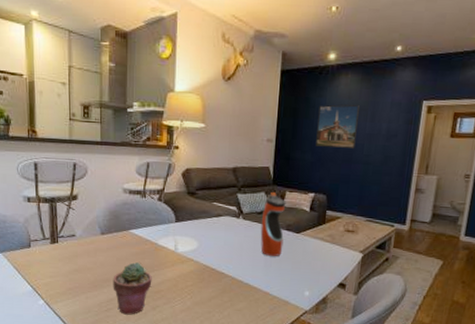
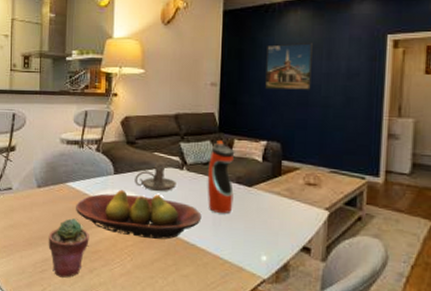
fruit bowl: none [139,236,255,280] -> present [76,189,202,240]
candle holder: none [195,214,233,238] -> present [135,165,176,192]

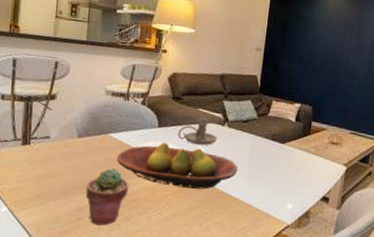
water bottle: present [207,139,235,214] -> none [244,100,273,167]
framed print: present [265,42,313,90] -> none [303,18,346,62]

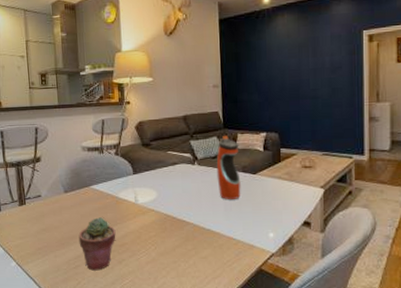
fruit bowl: present [117,142,238,190] -> none [101,187,214,228]
candle holder: present [178,120,217,146] -> none [152,162,190,186]
water bottle: none [244,100,273,167] -> present [216,135,241,200]

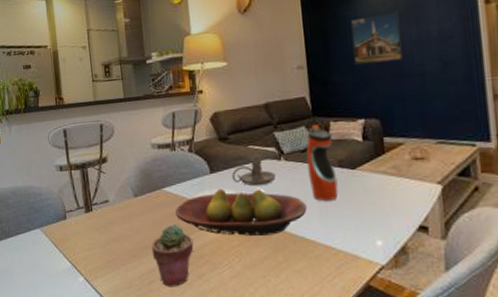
fruit bowl: none [101,187,214,228] -> present [175,188,307,236]
candle holder: none [152,162,190,186] -> present [232,158,276,187]
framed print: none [260,41,301,87] -> present [350,9,403,65]

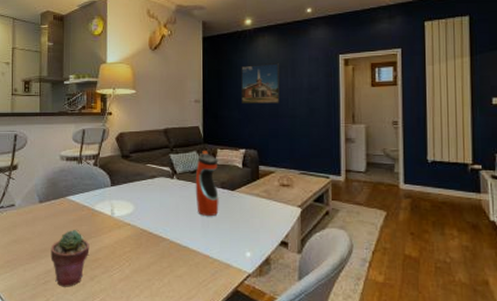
fruit bowl: present [175,188,307,236] -> none [76,200,192,244]
candle holder: present [232,158,276,187] -> none [130,175,168,200]

